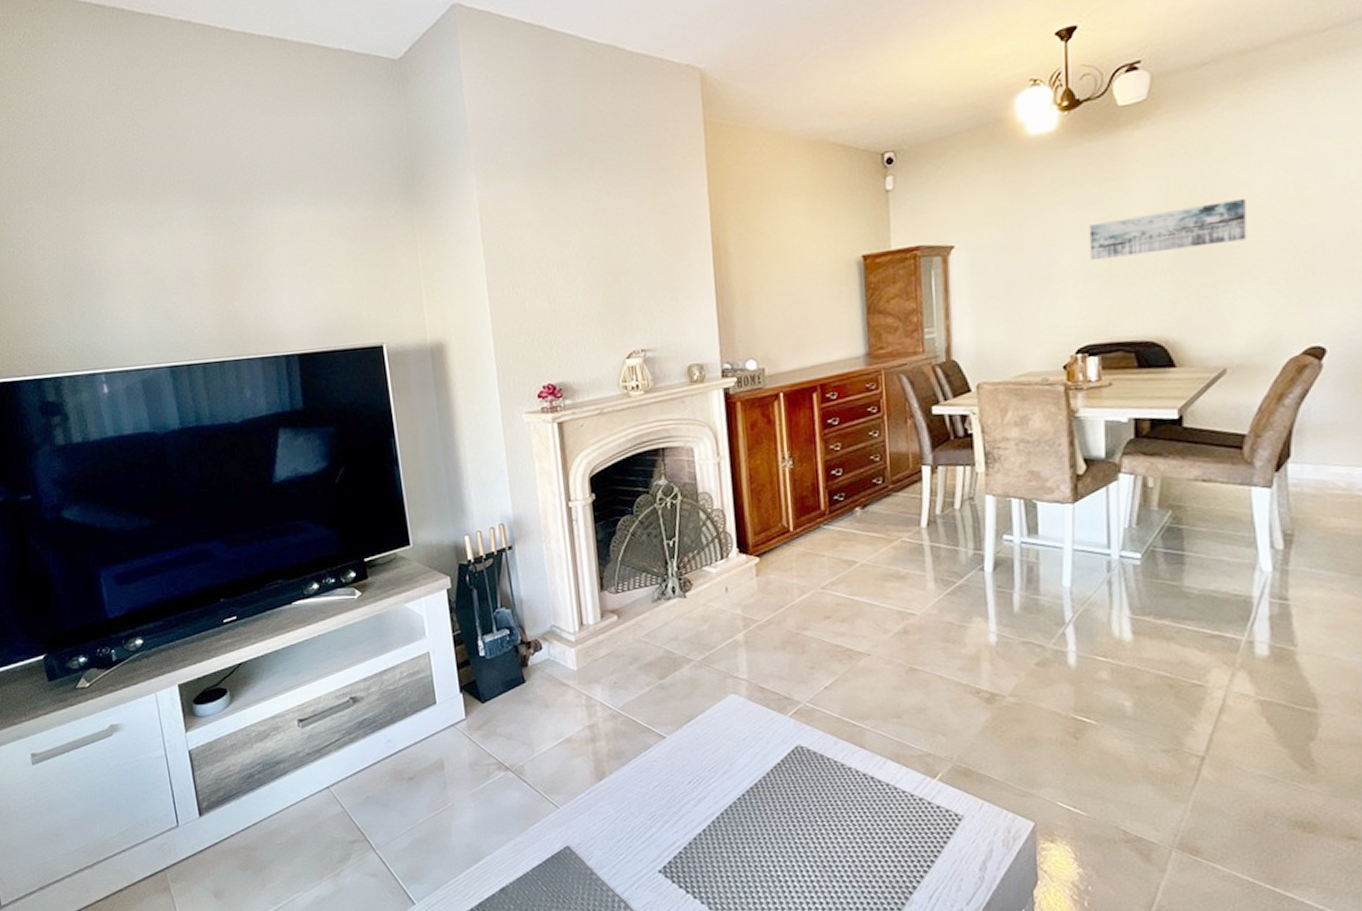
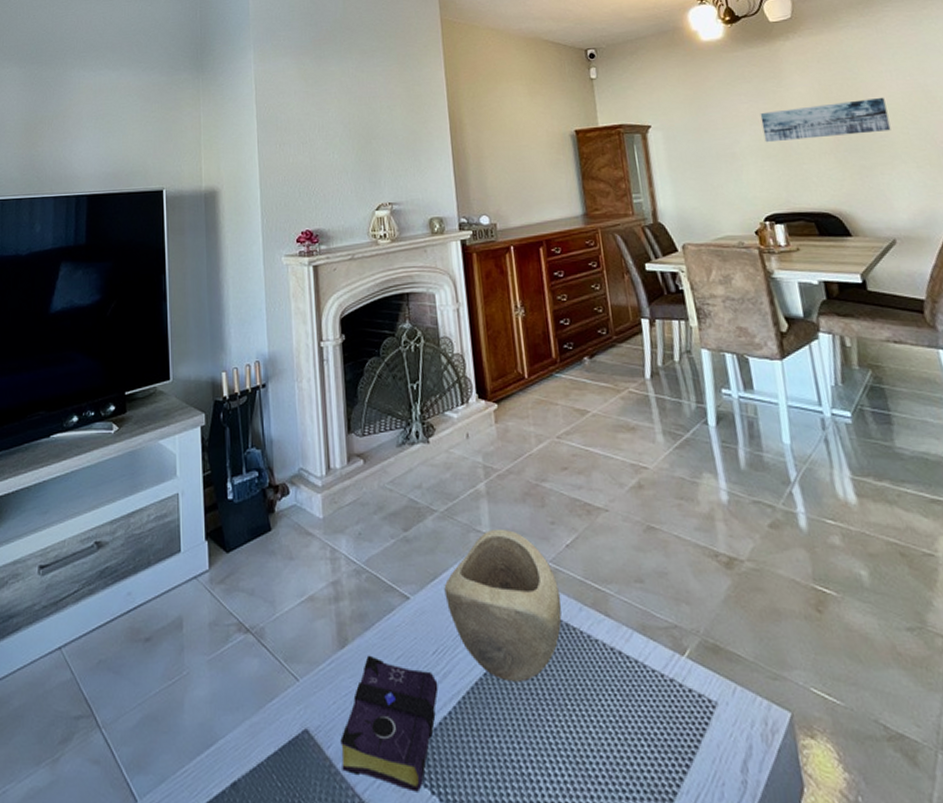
book: none [600,786,694,892] -> present [340,655,438,792]
decorative bowl: none [700,674,817,804] -> present [444,528,562,682]

